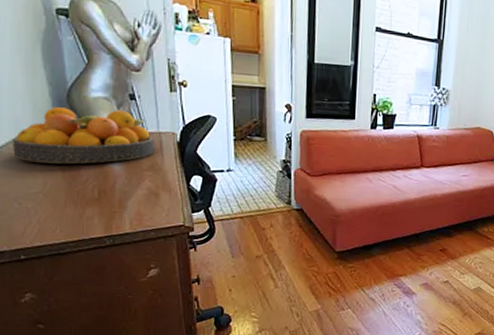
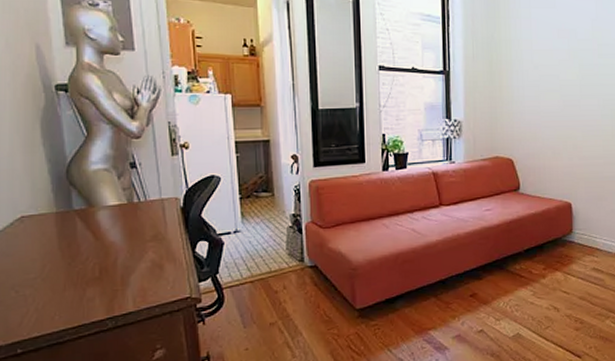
fruit bowl: present [13,107,156,164] -> none [11,181,159,246]

